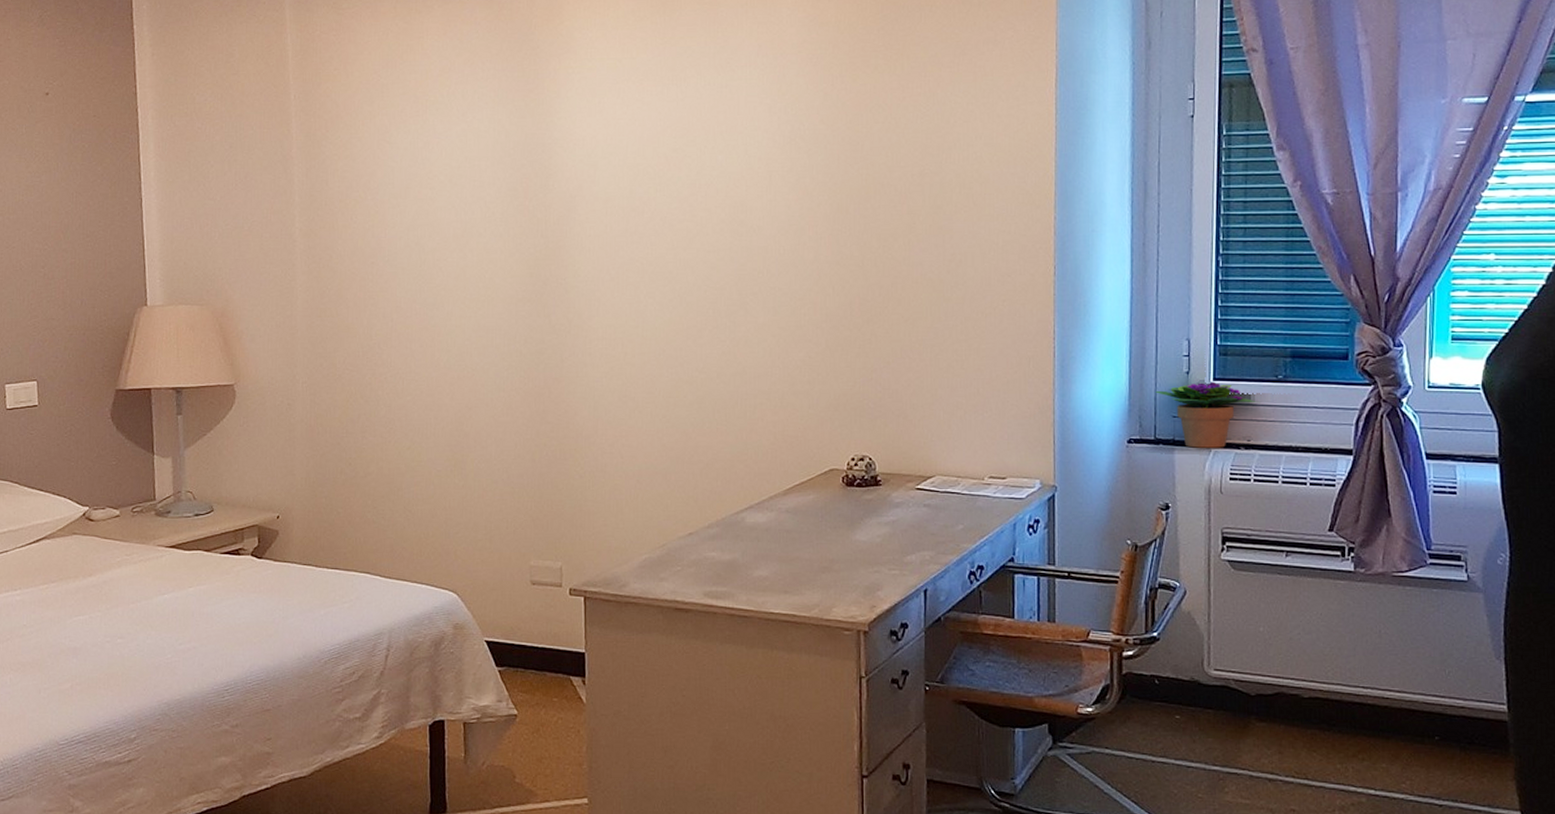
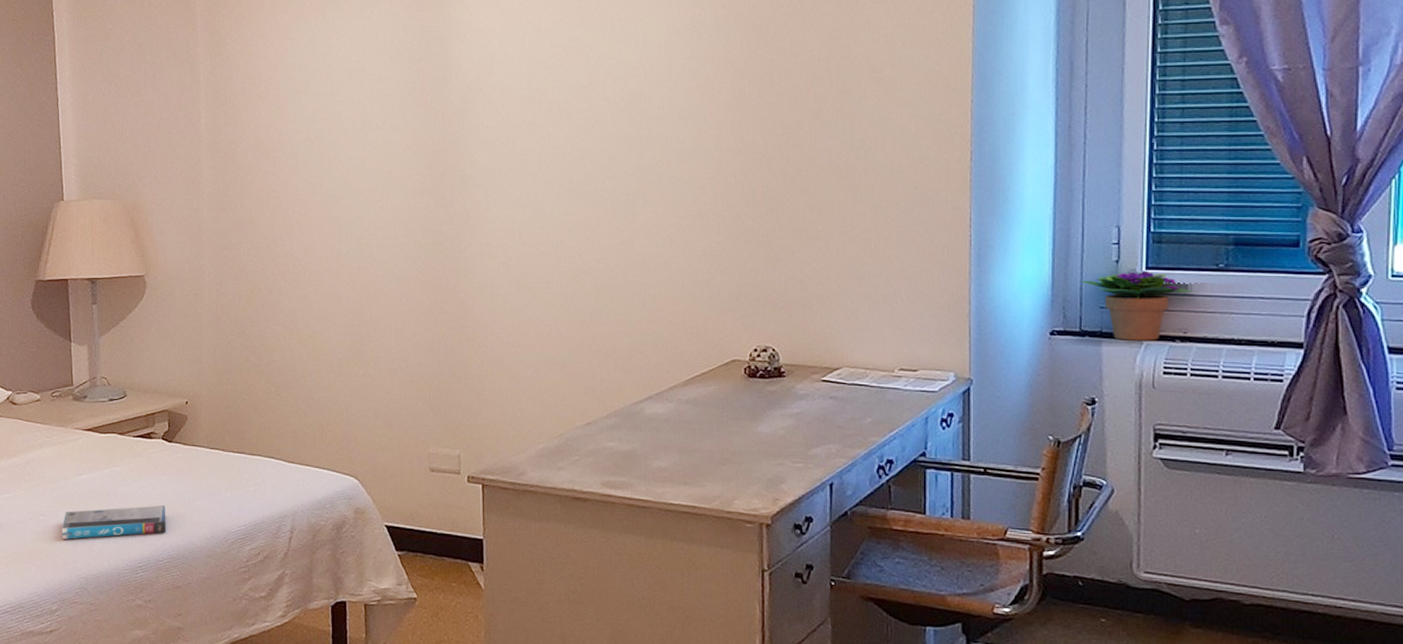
book: none [141,624,255,663] -> present [61,505,166,539]

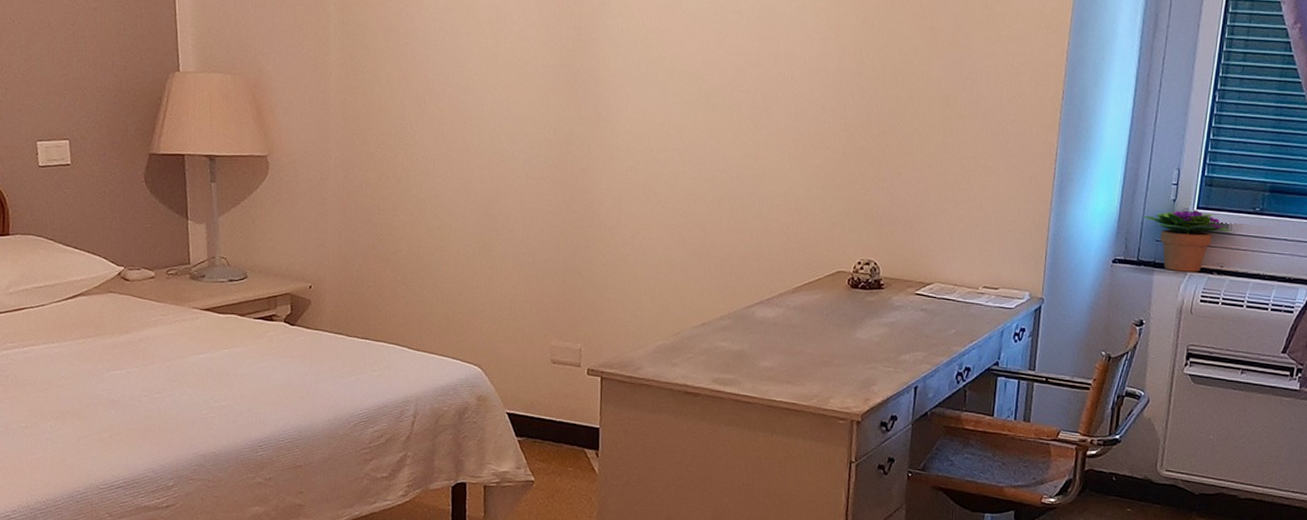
book: present [61,505,166,539] -> none [178,386,288,418]

